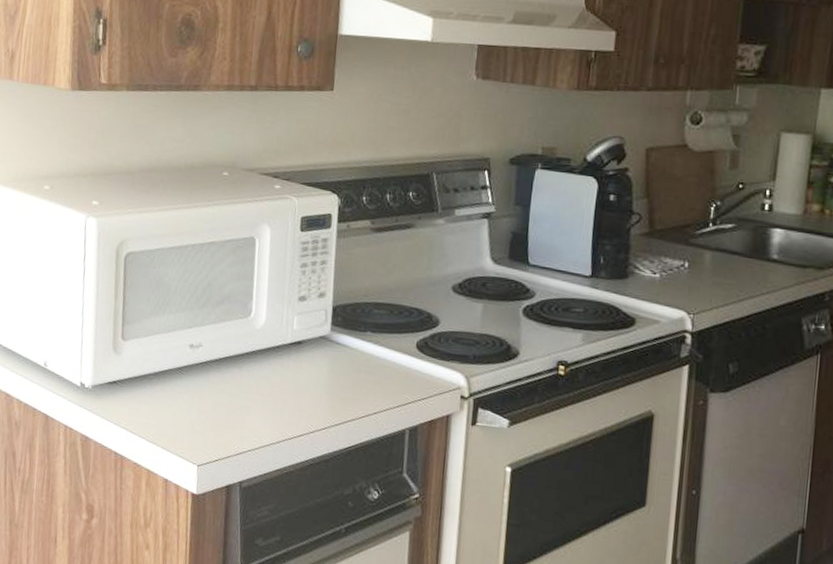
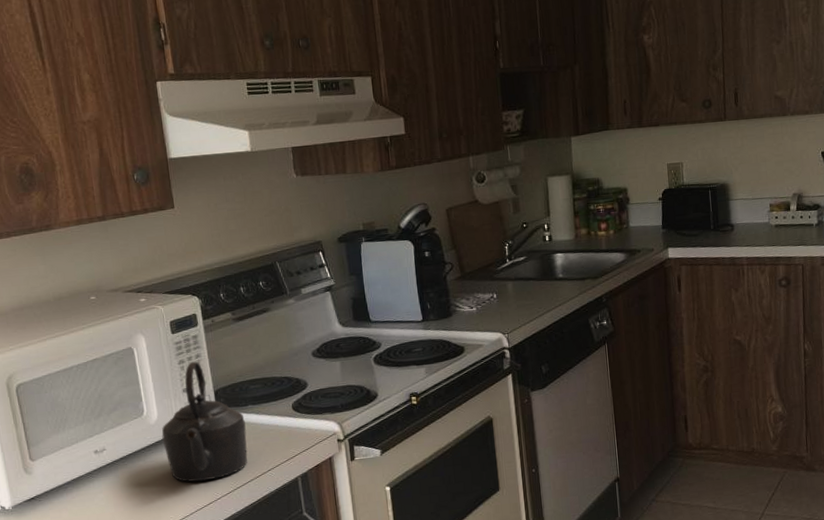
kettle: none [264,267,360,409] -> present [161,361,248,482]

